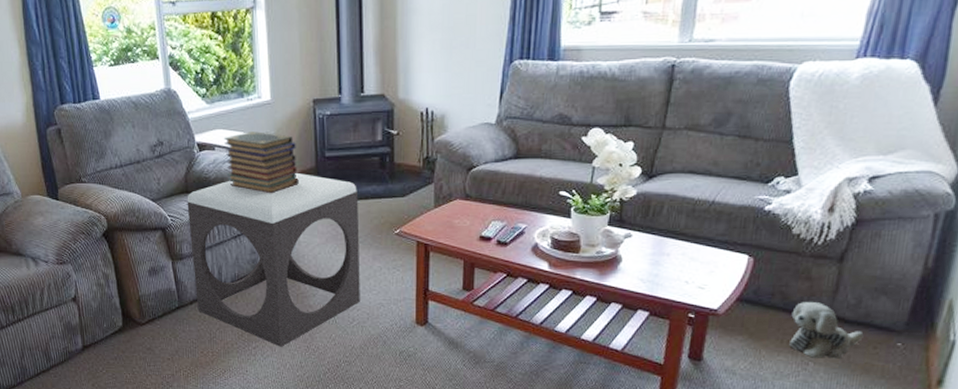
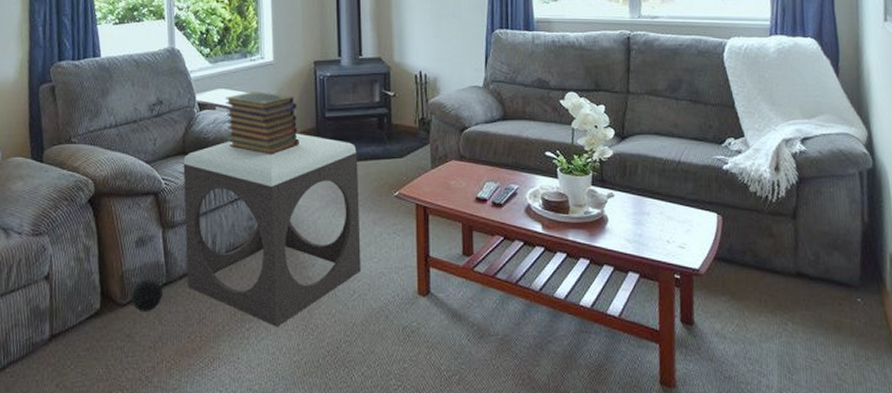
ball: none [148,302,176,330] -> present [131,278,163,311]
plush toy: present [789,302,864,359] -> none [763,259,828,317]

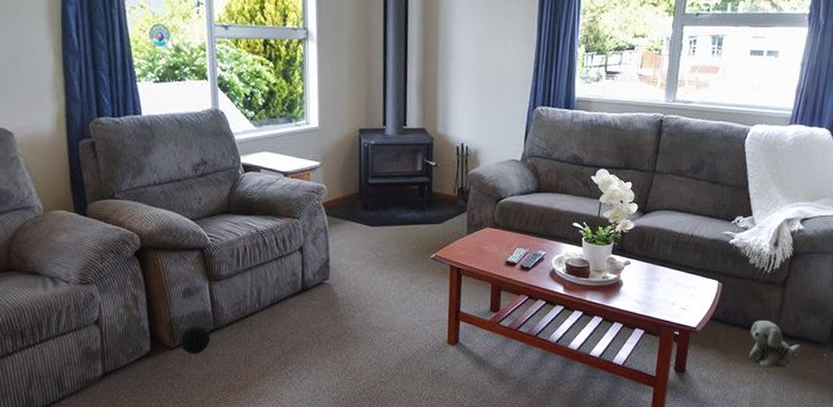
footstool: present [183,133,361,327] -> none [228,197,399,369]
book stack: present [224,91,299,155] -> none [269,156,342,217]
plush toy: none [763,259,828,317] -> present [749,320,801,368]

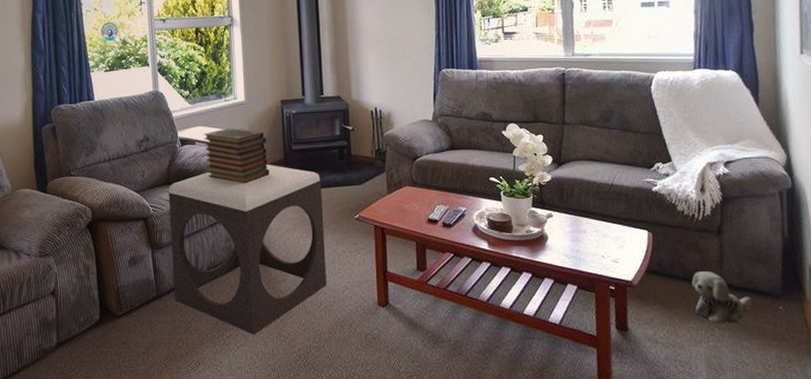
ball: present [180,325,210,354] -> none [126,293,153,322]
footstool: none [228,197,399,369] -> present [168,164,327,335]
book stack: none [269,156,342,217] -> present [203,128,270,184]

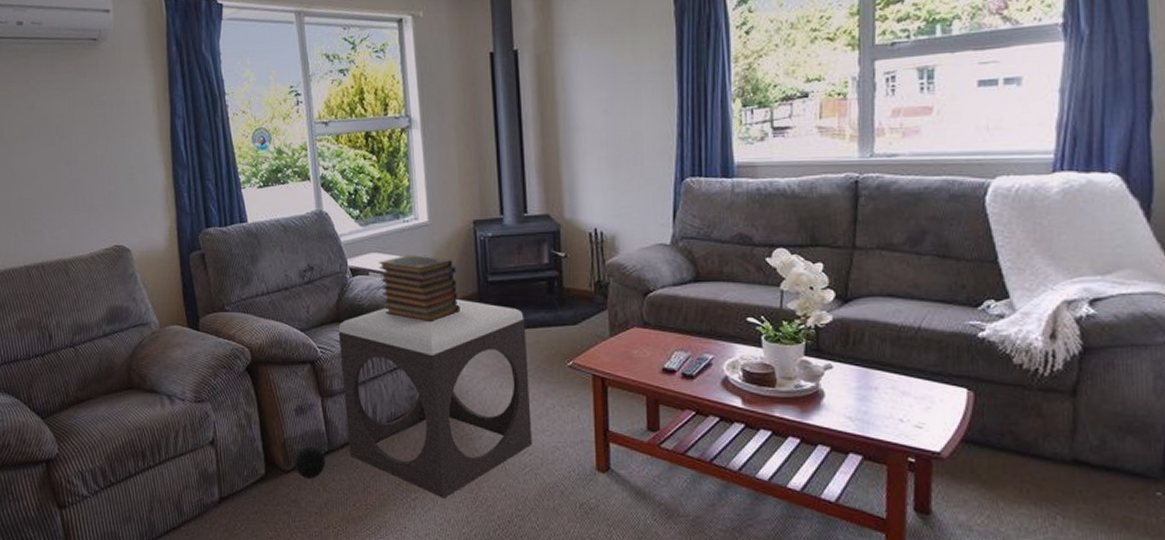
ball: none [126,293,153,322] -> present [294,446,325,478]
plush toy: present [691,271,752,324] -> none [1027,443,1115,512]

